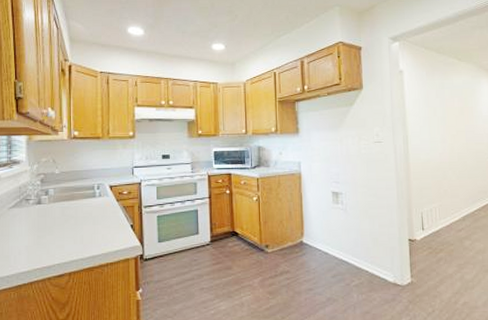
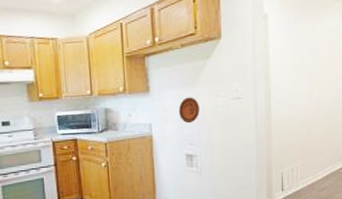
decorative plate: none [325,139,344,163] -> present [178,97,199,124]

